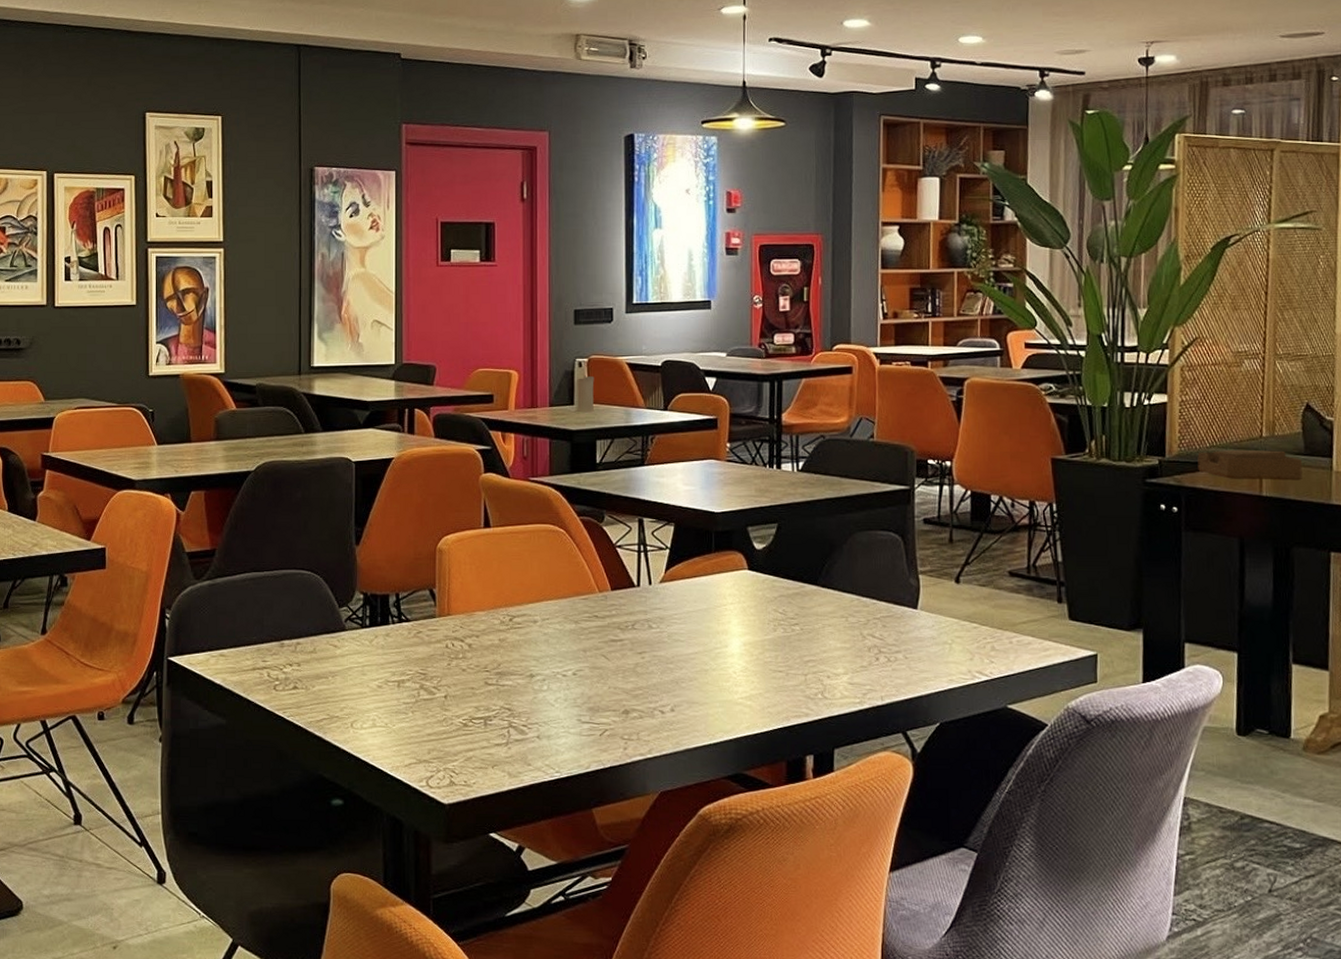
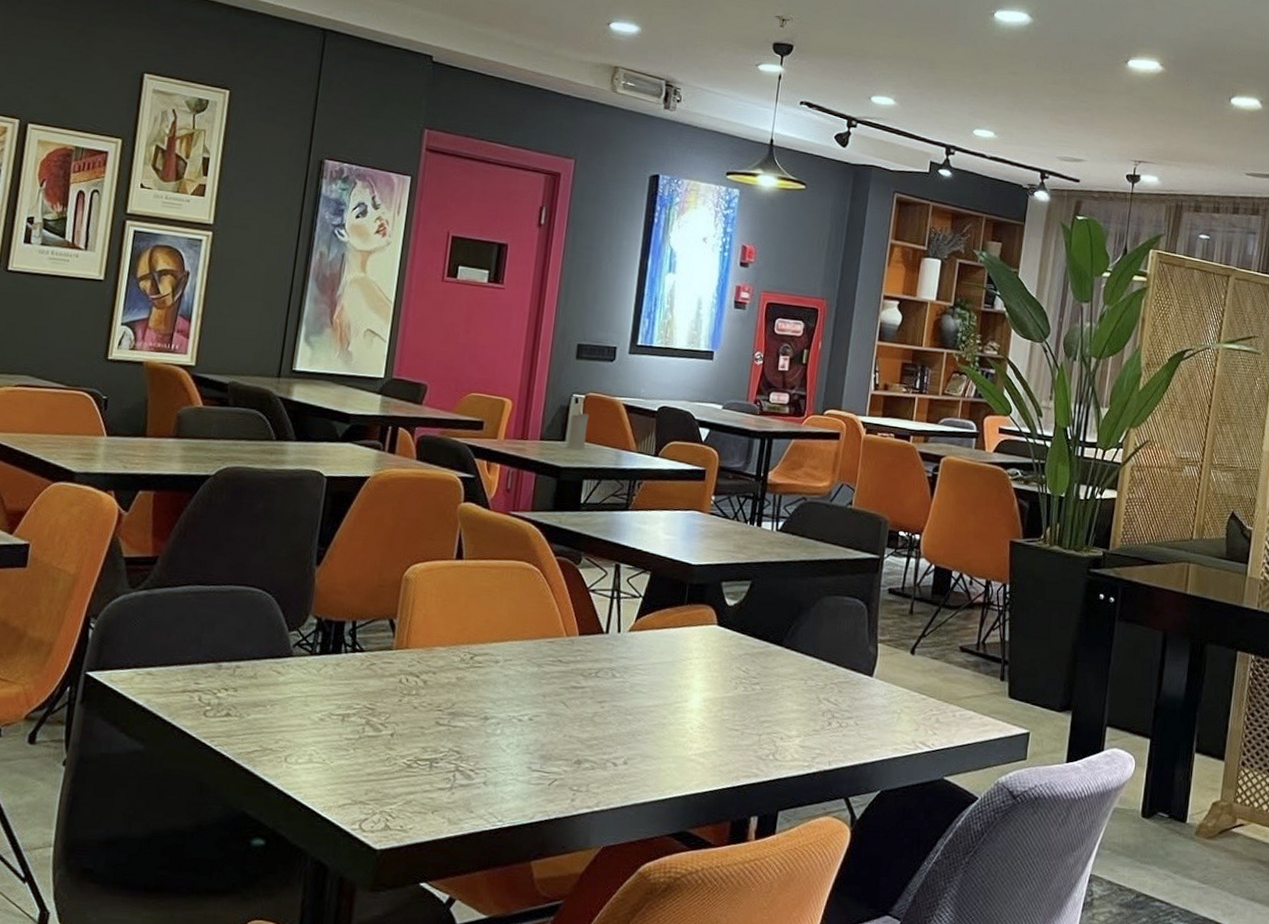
napkin holder: present [1197,449,1303,480] -> none [1135,547,1223,583]

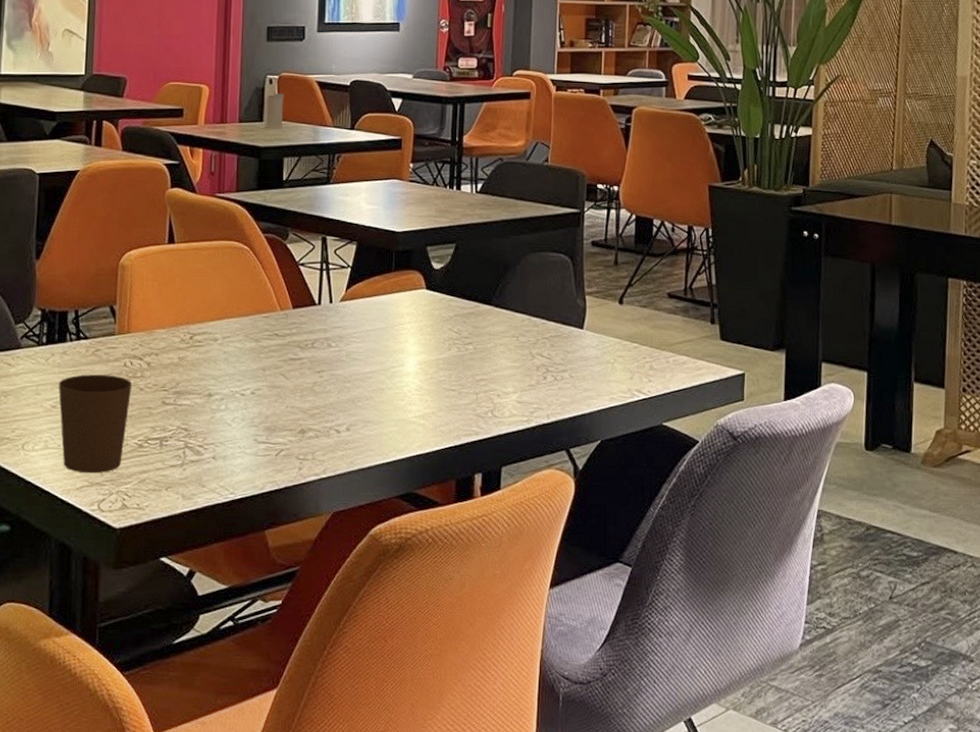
dixie cup: none [326,688,406,791] -> present [58,374,132,474]

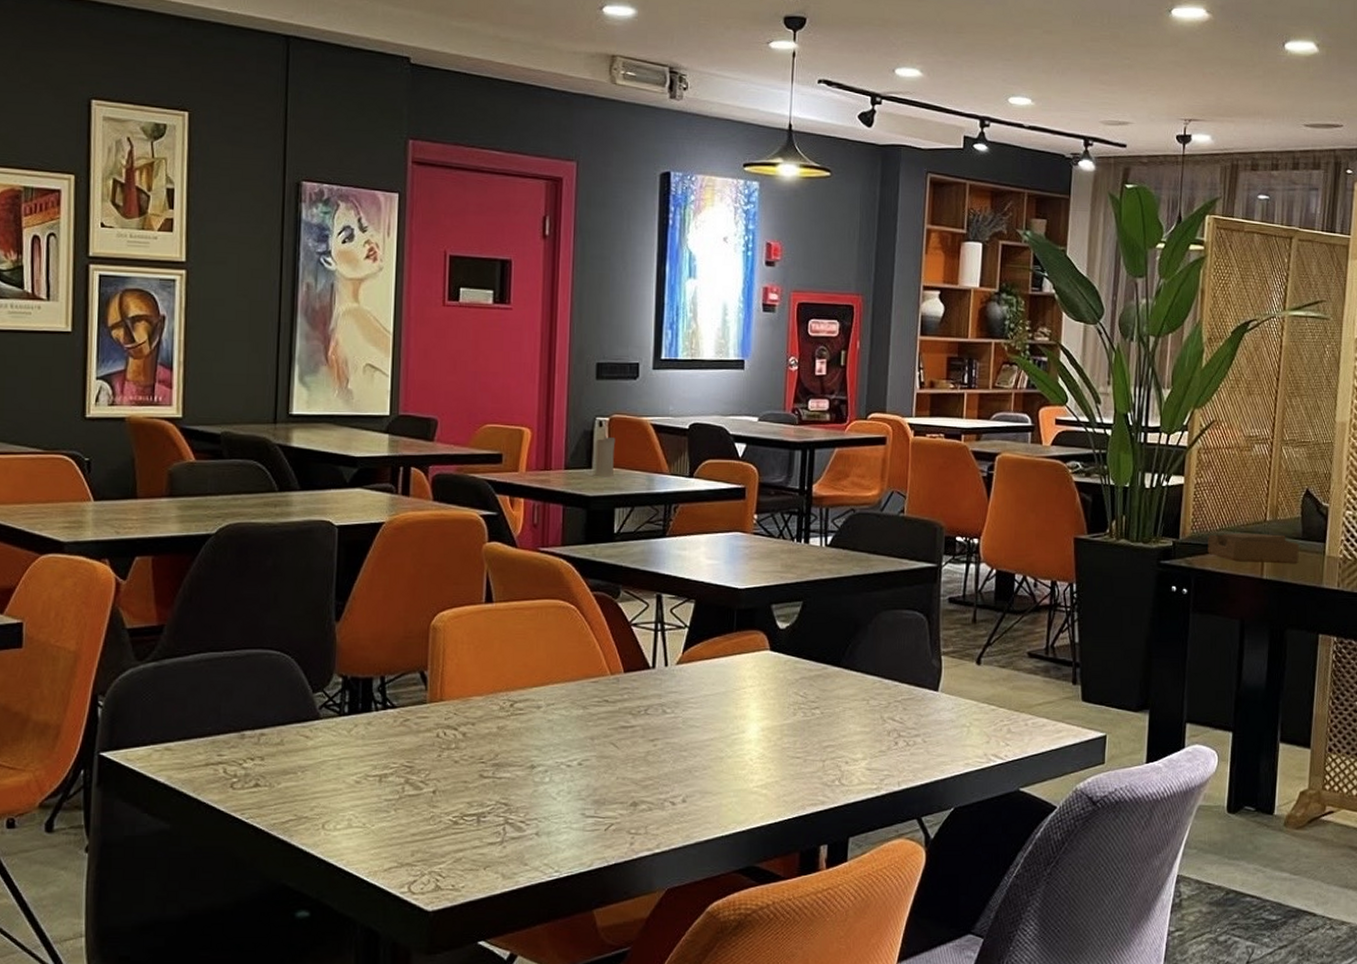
dixie cup: present [58,374,132,474] -> none [362,746,446,854]
napkin holder: none [837,180,926,211] -> present [1208,532,1299,564]

